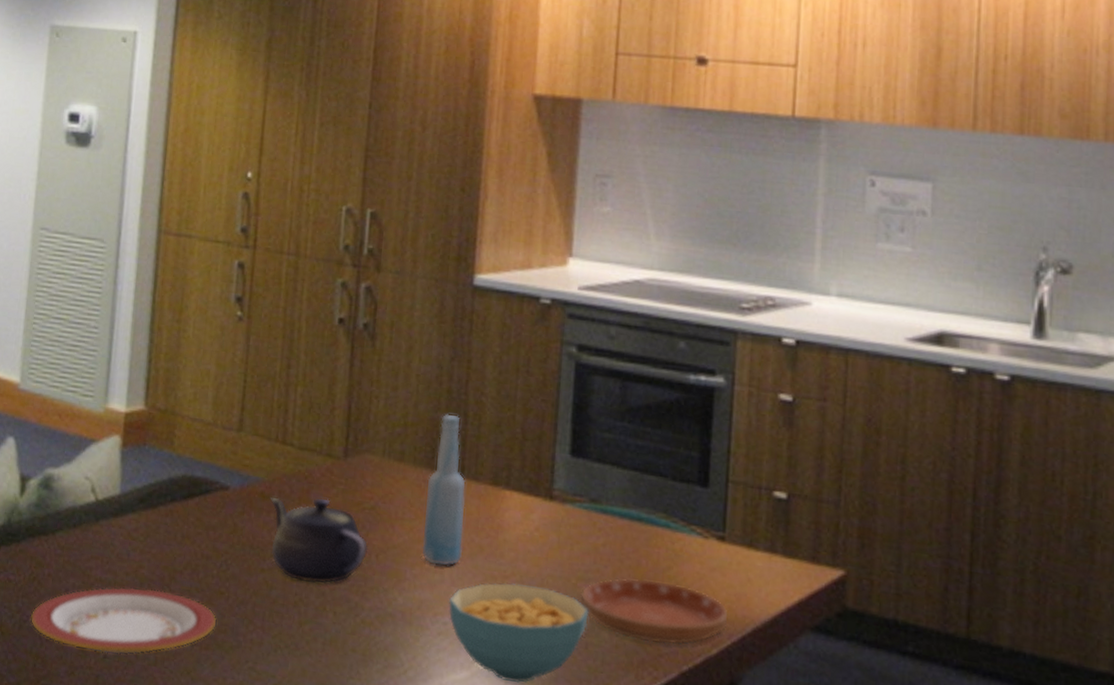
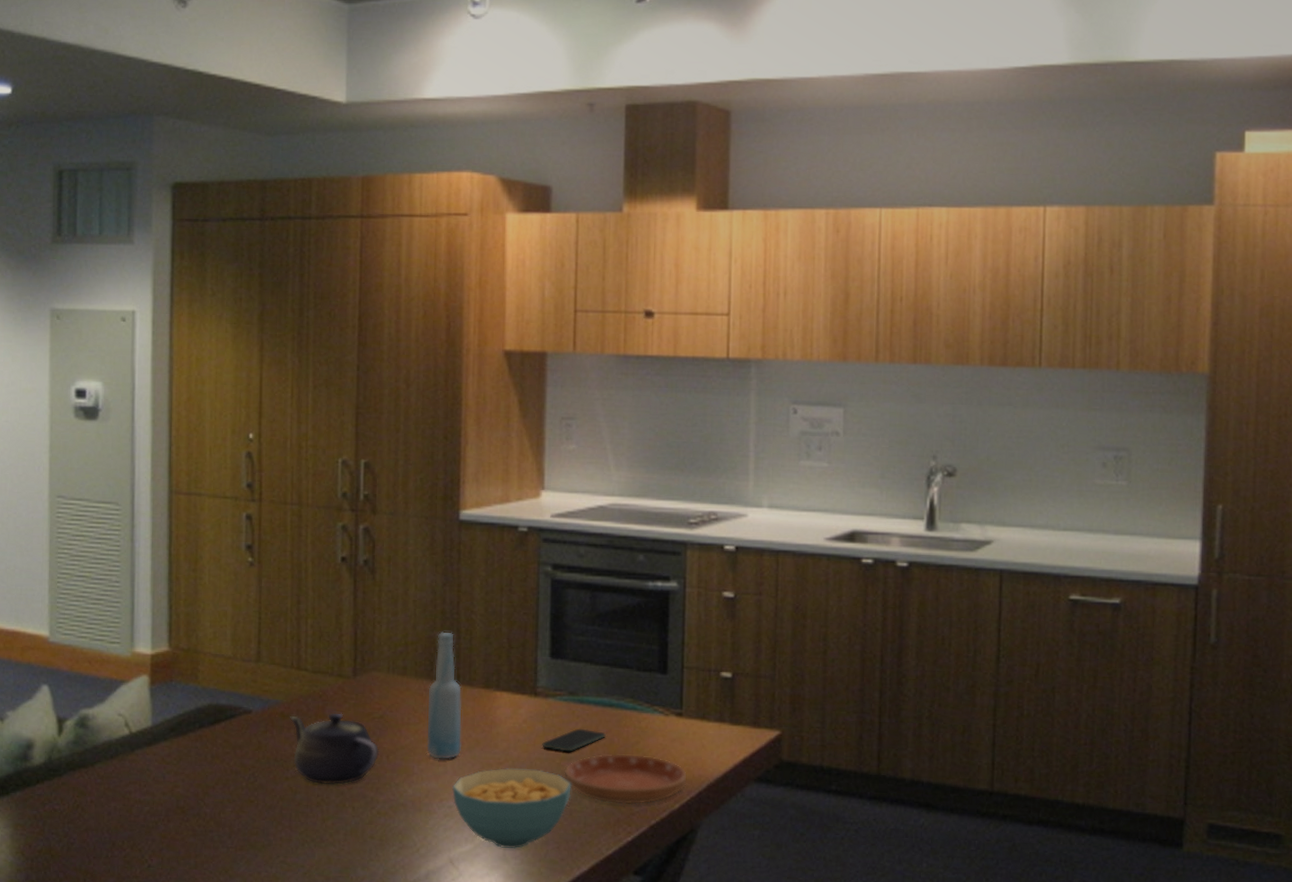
plate: present [30,587,217,655] -> none [78,804,249,863]
smartphone: none [556,543,632,572] -> present [542,728,606,752]

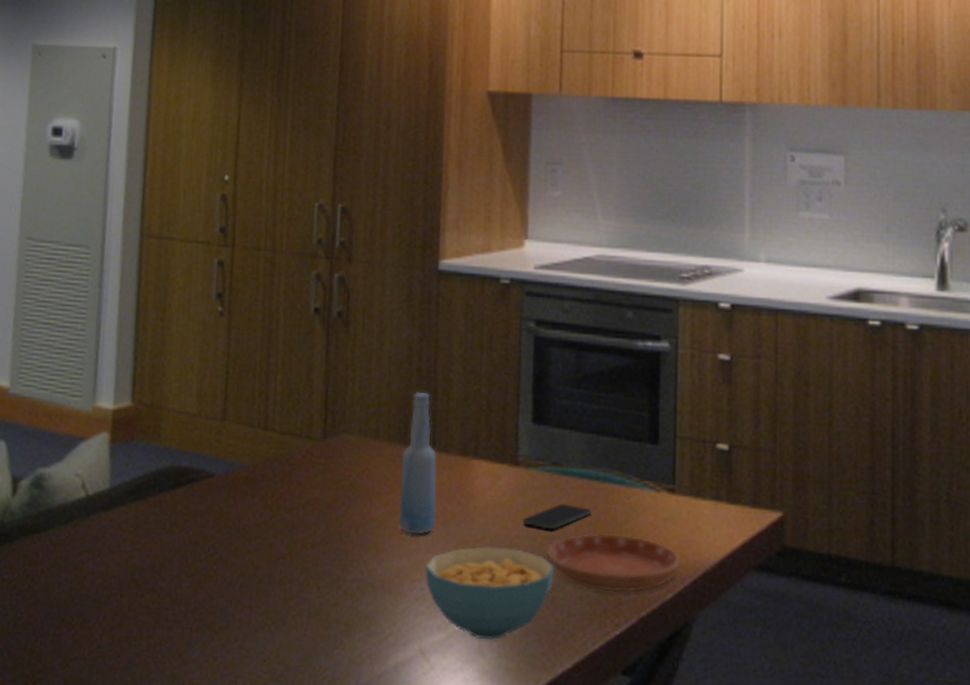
teapot: present [290,713,380,785] -> none [254,479,348,560]

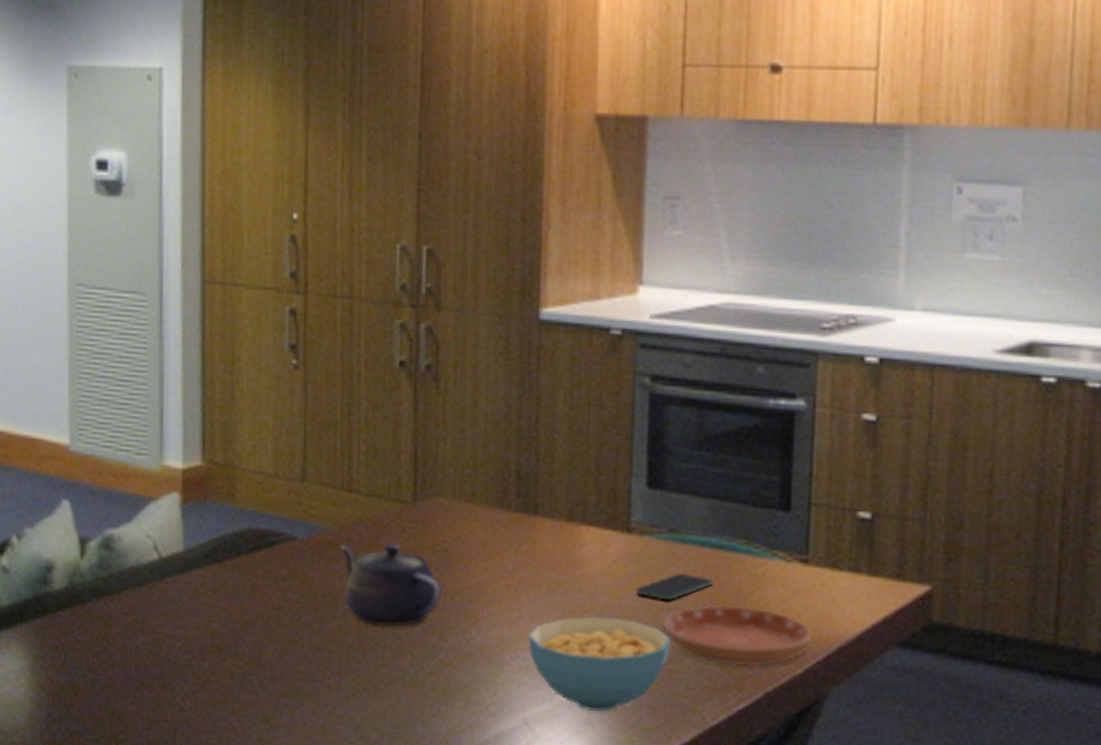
teapot: none [254,479,348,560] -> present [340,544,443,628]
bottle: present [398,391,437,535] -> none [498,452,541,604]

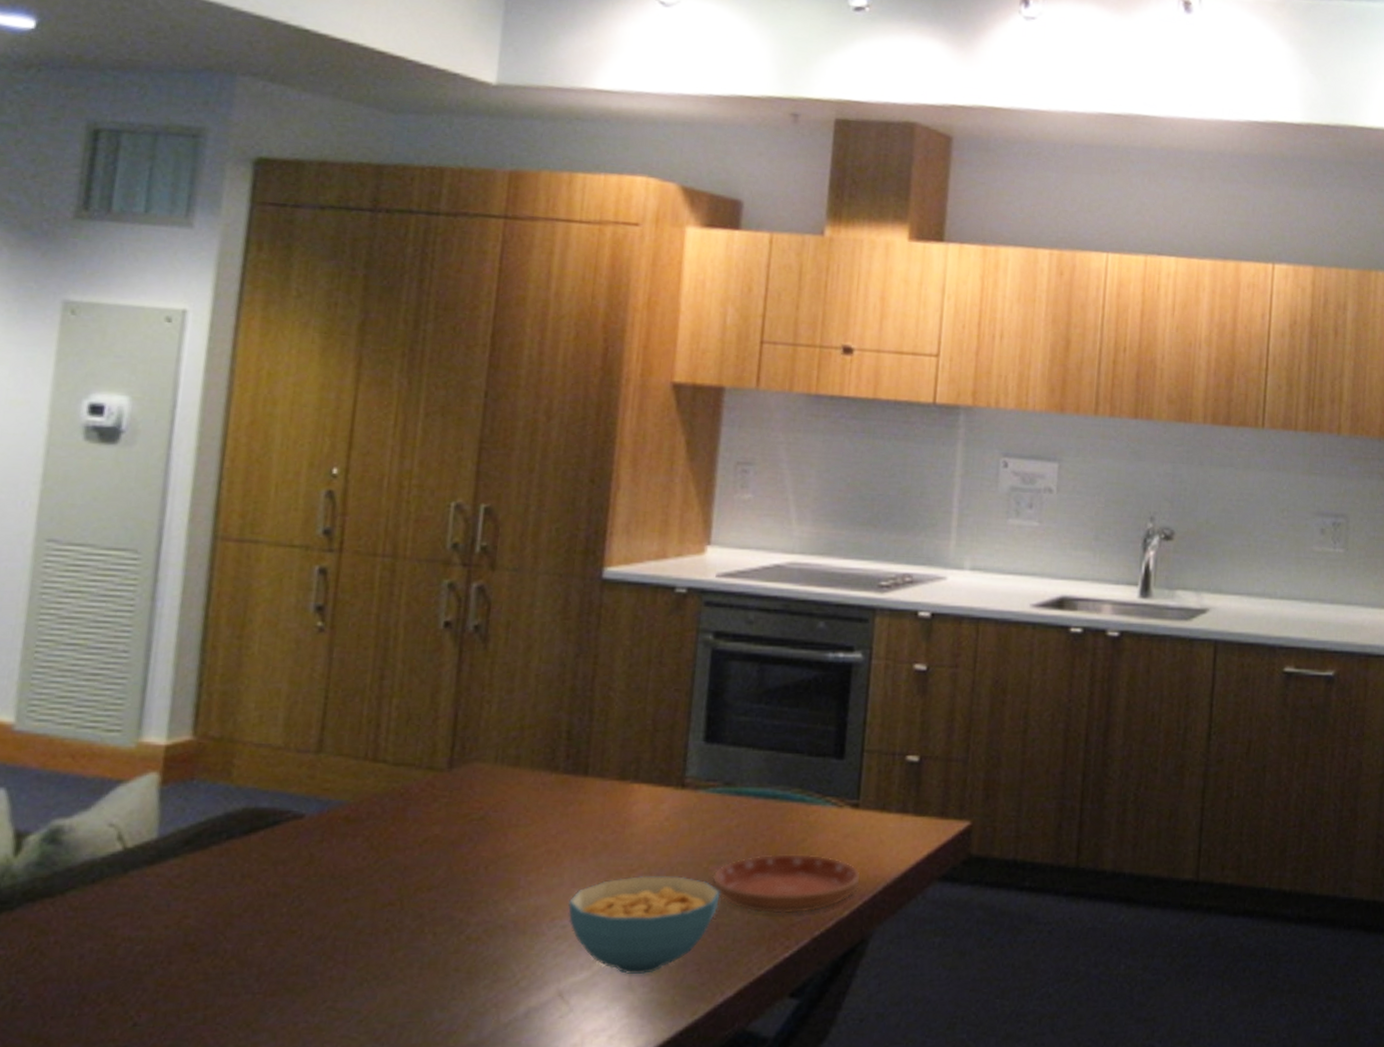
teapot: present [340,544,443,628] -> none [356,815,476,905]
smartphone: present [635,573,713,601] -> none [686,825,766,854]

